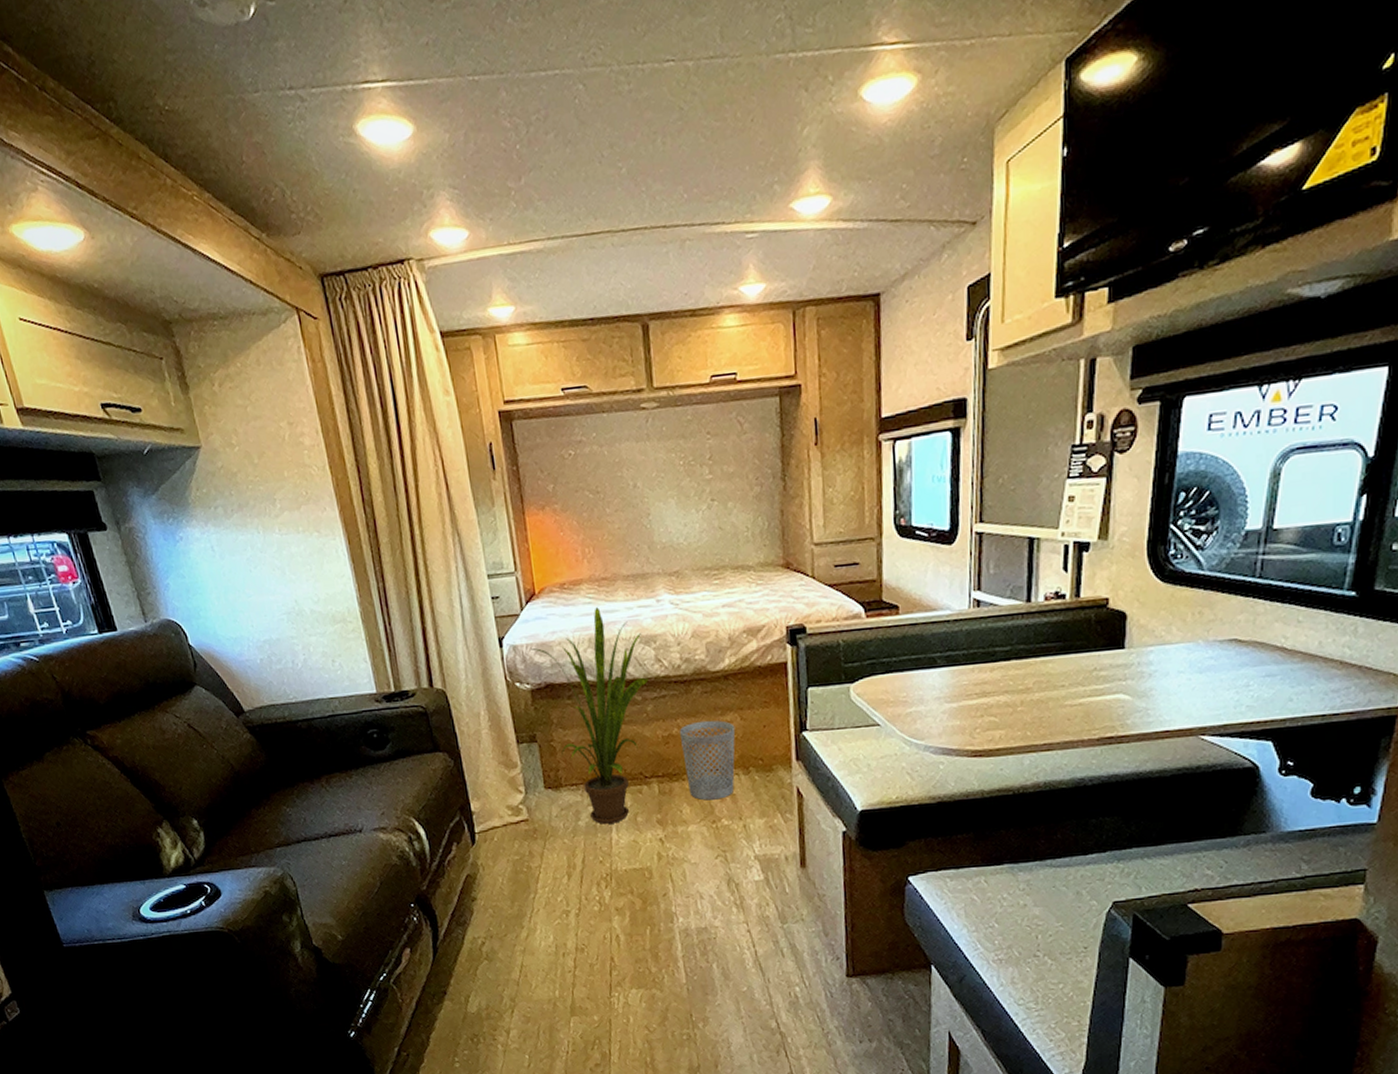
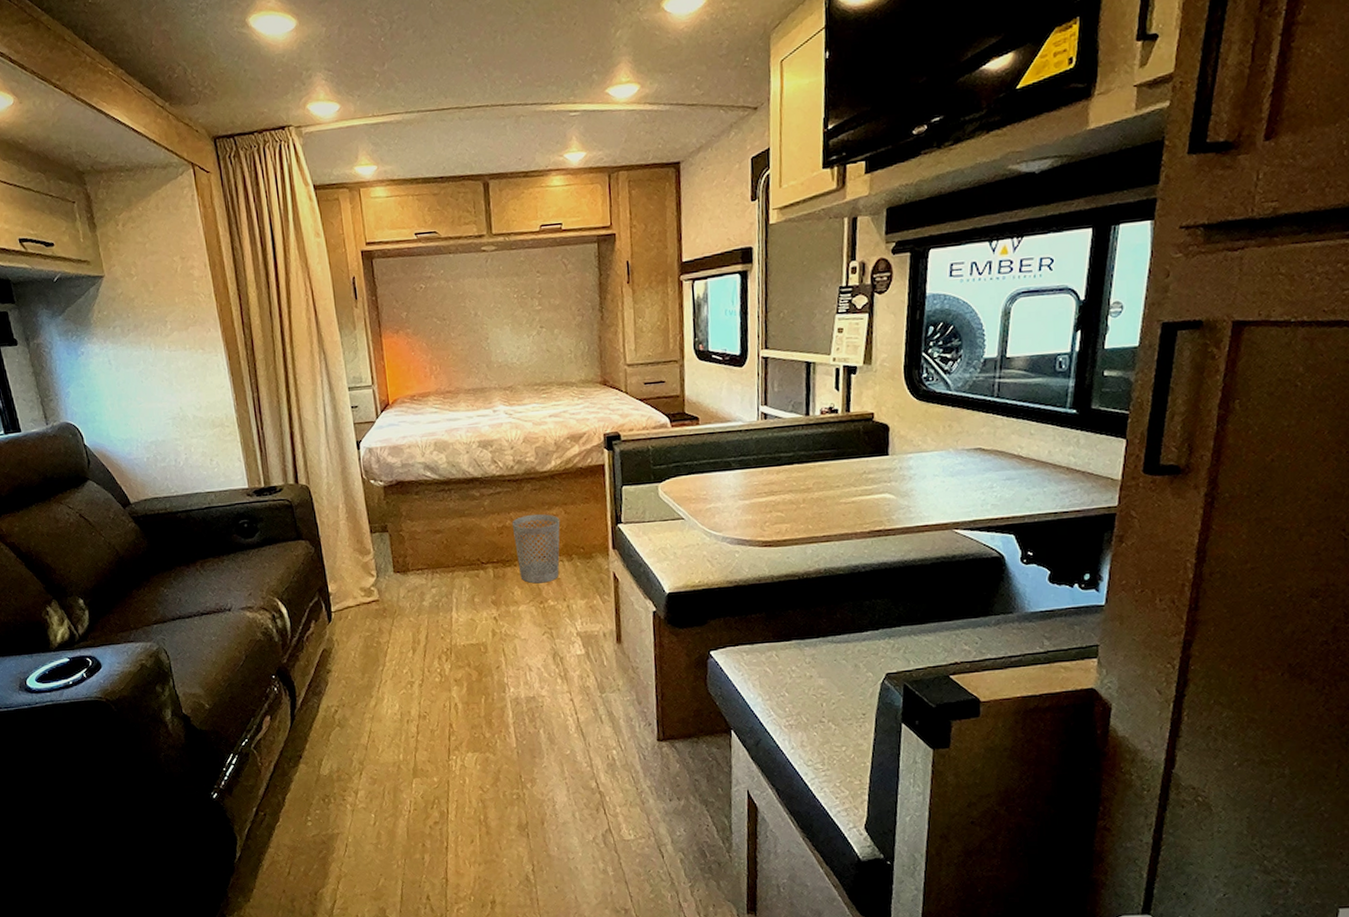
house plant: present [530,607,649,824] -> none [384,416,486,604]

